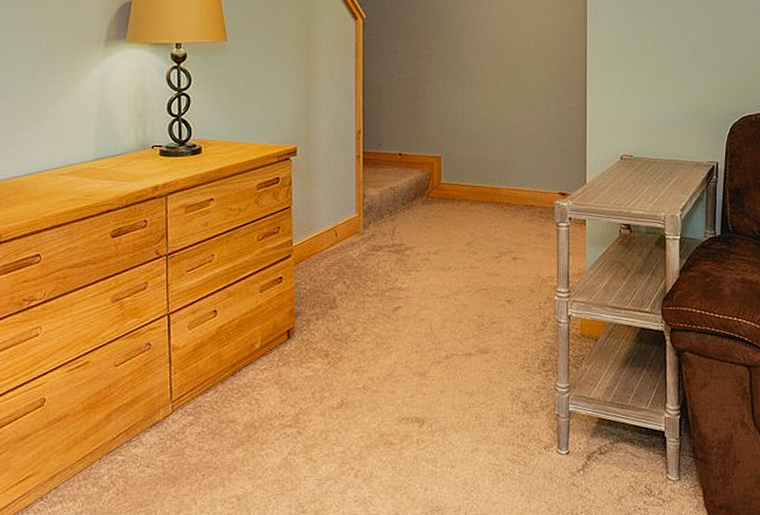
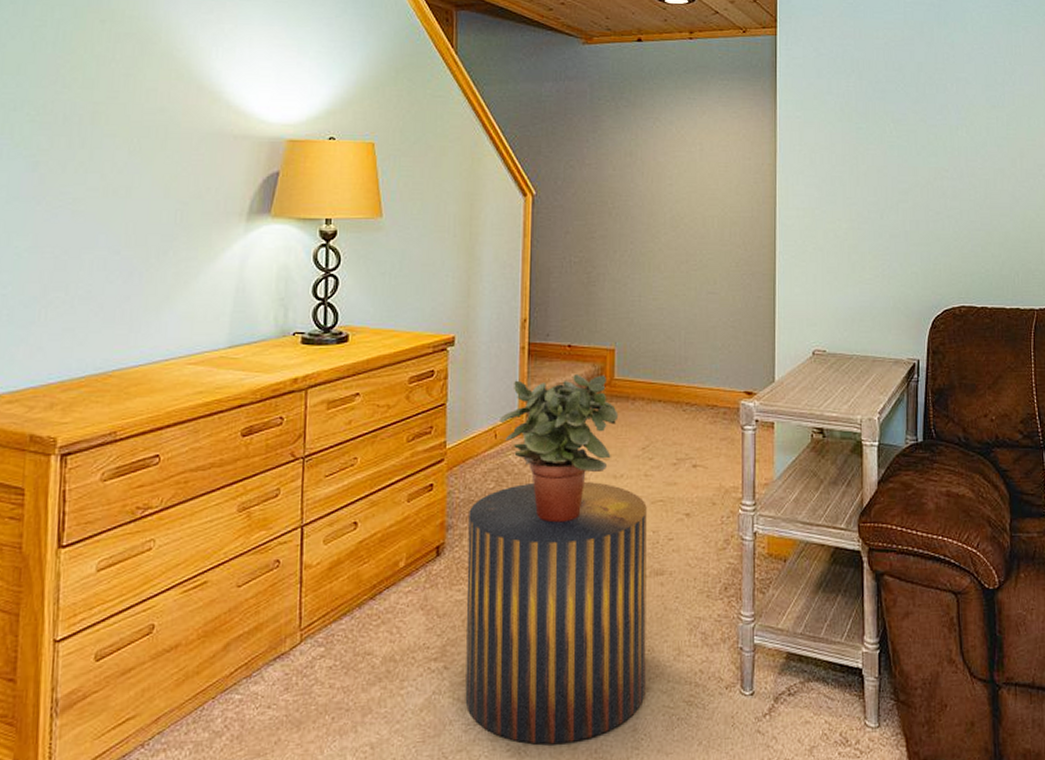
stool: none [315,273,474,496] -> present [465,481,647,745]
potted plant: none [340,179,446,309] -> present [500,373,619,523]

